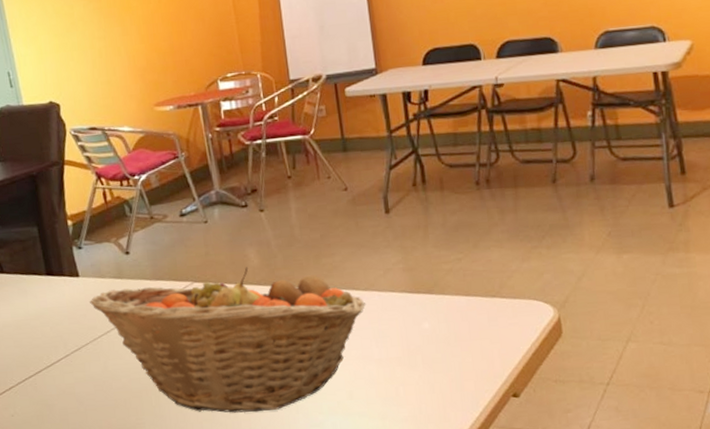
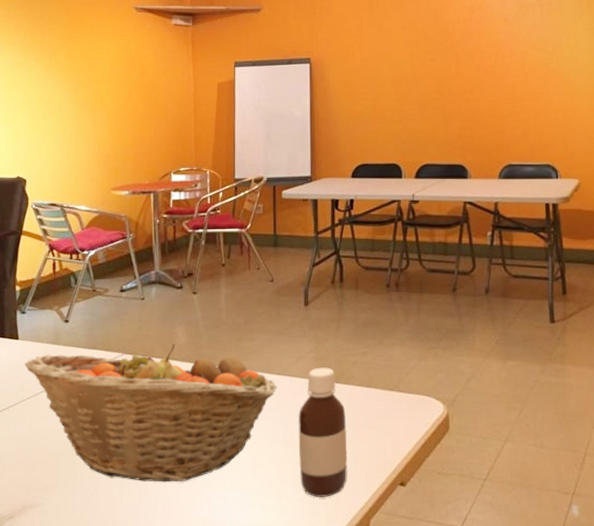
bottle: none [392,278,454,416] -> present [298,367,348,497]

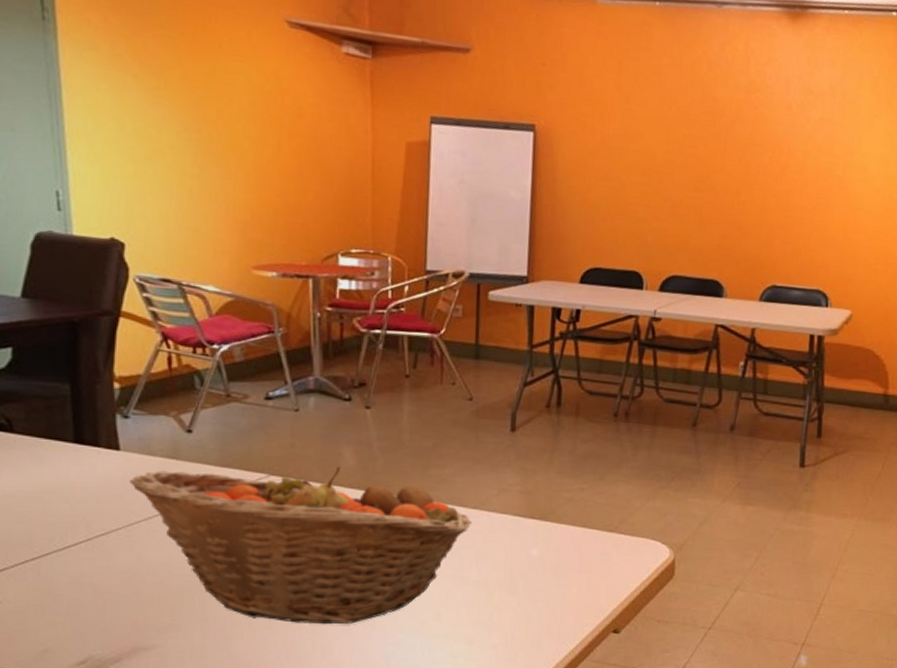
bottle: present [298,367,348,497] -> none [495,502,555,644]

